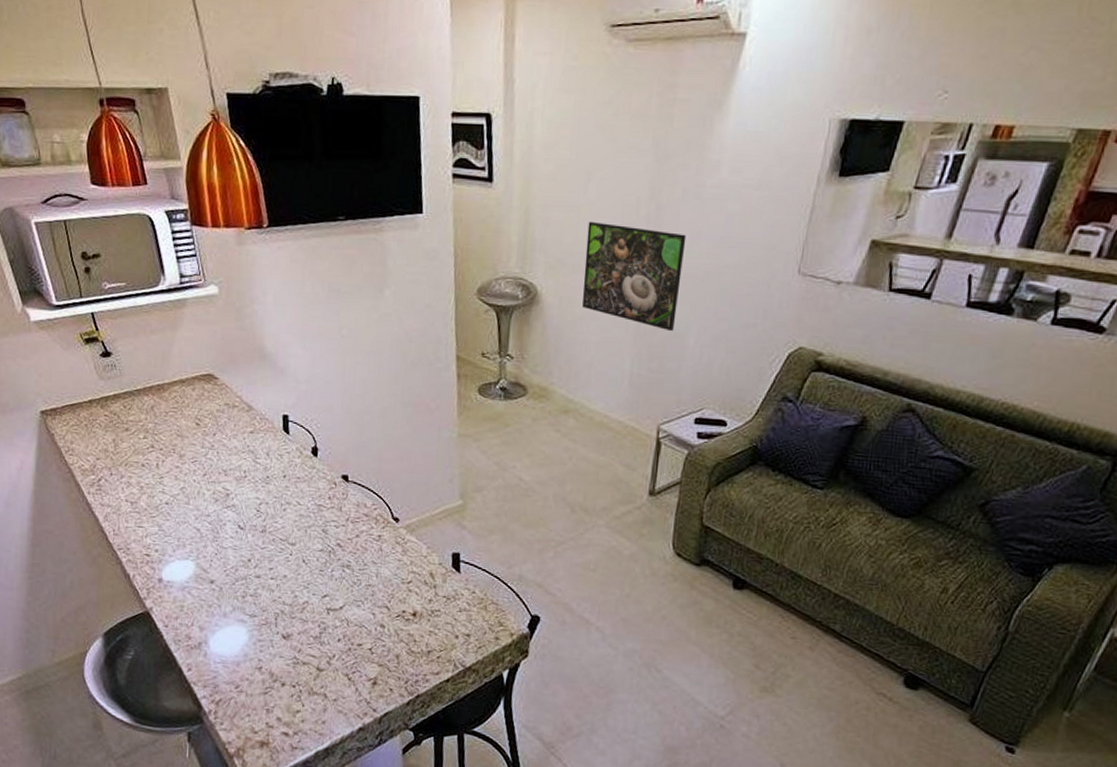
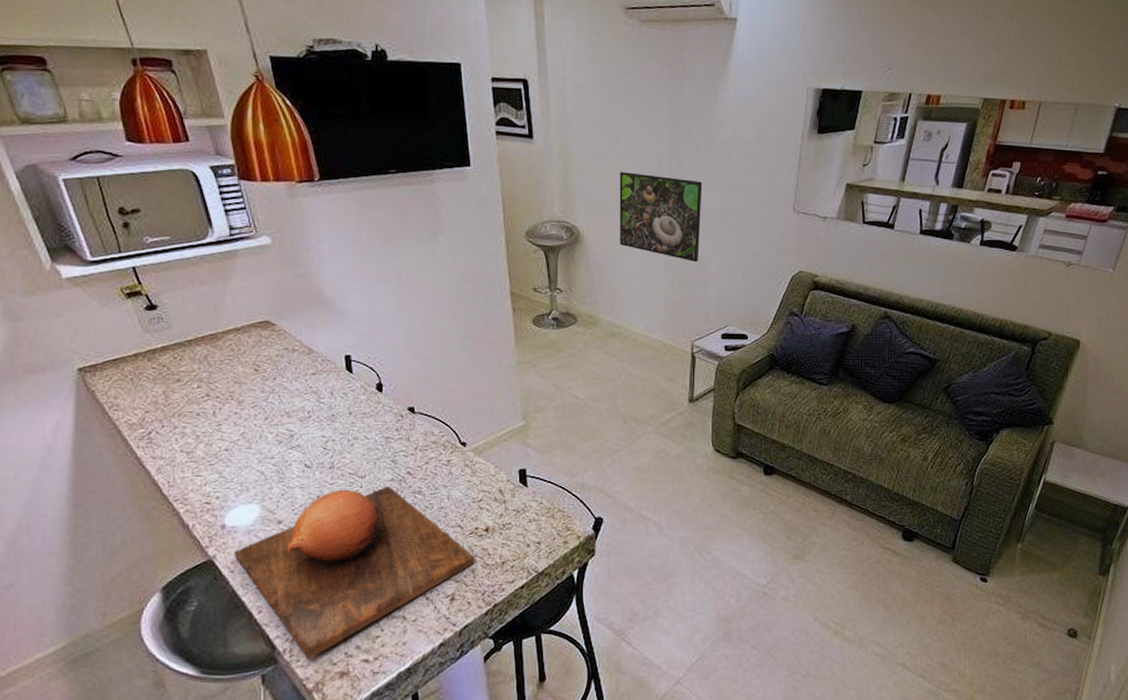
chopping board: none [168,555,400,724] -> present [234,486,475,660]

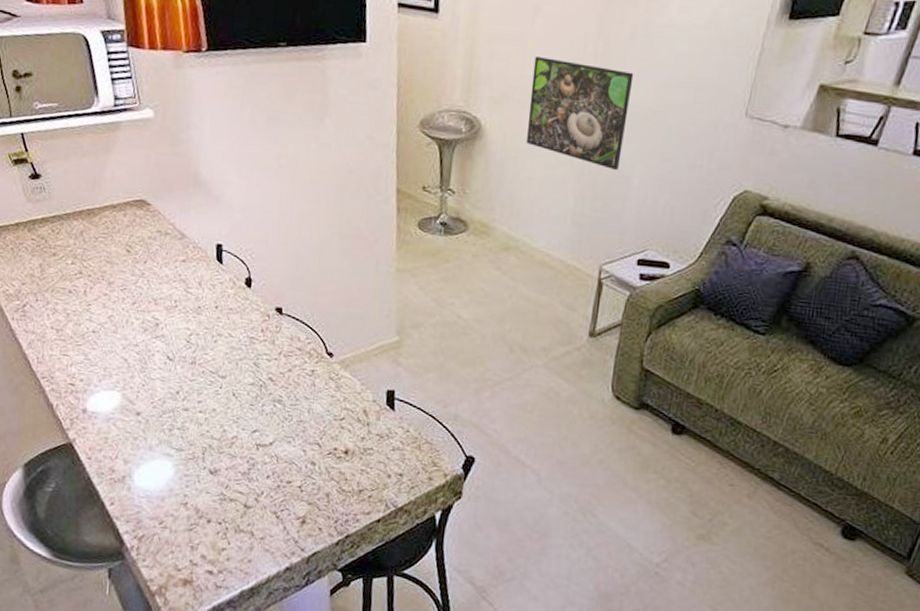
chopping board: present [234,486,475,660] -> none [92,387,331,561]

